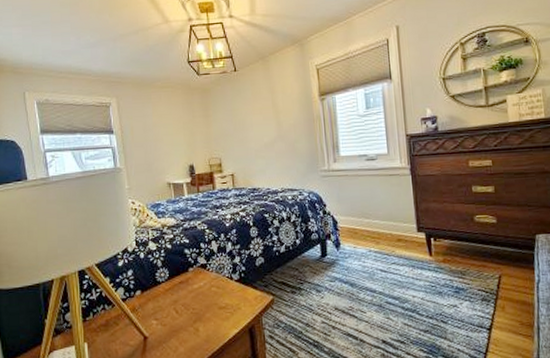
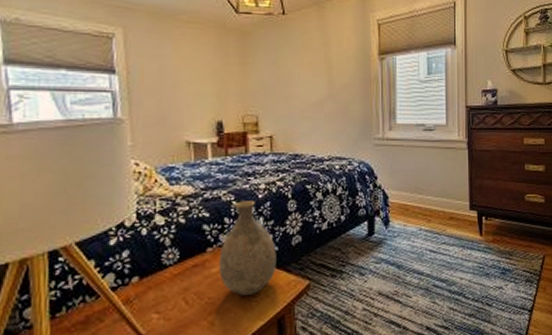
vase: none [198,229,245,307] -> present [218,201,277,295]

